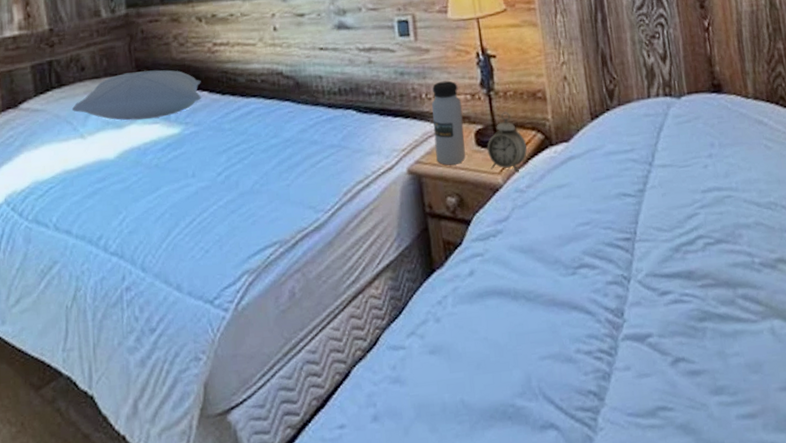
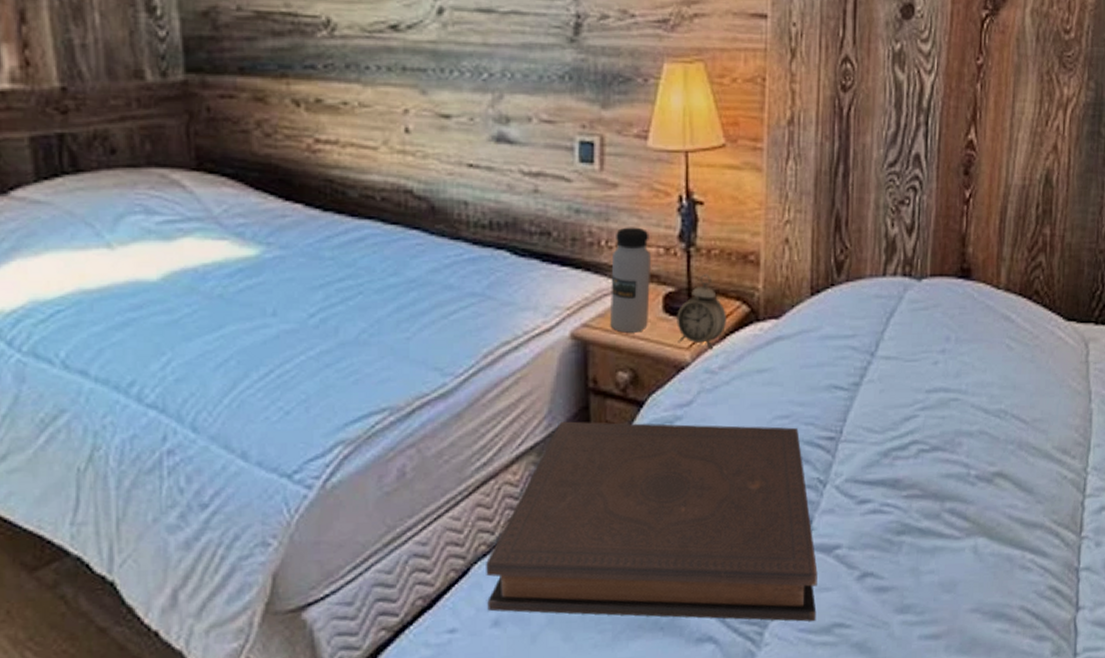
pillow: present [71,70,201,121] -> none [93,165,294,231]
book: none [362,232,641,408] -> present [486,421,818,622]

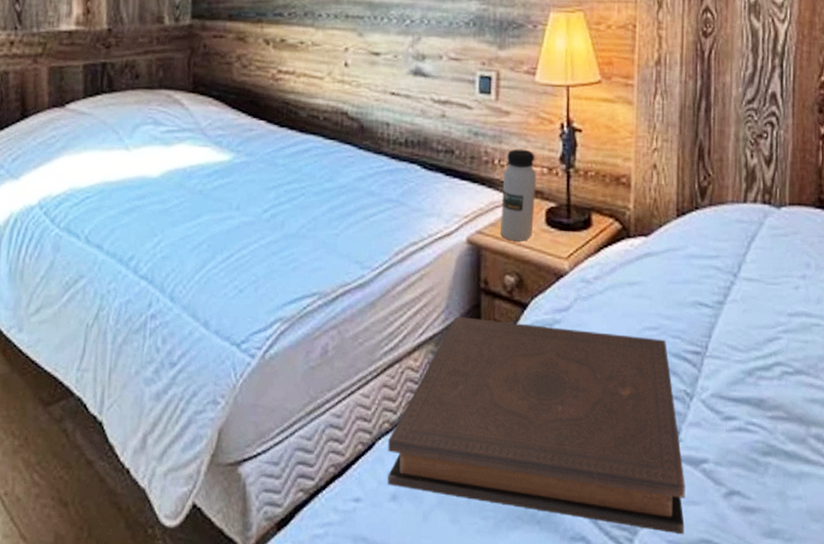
alarm clock: present [677,274,727,351] -> none [557,193,602,262]

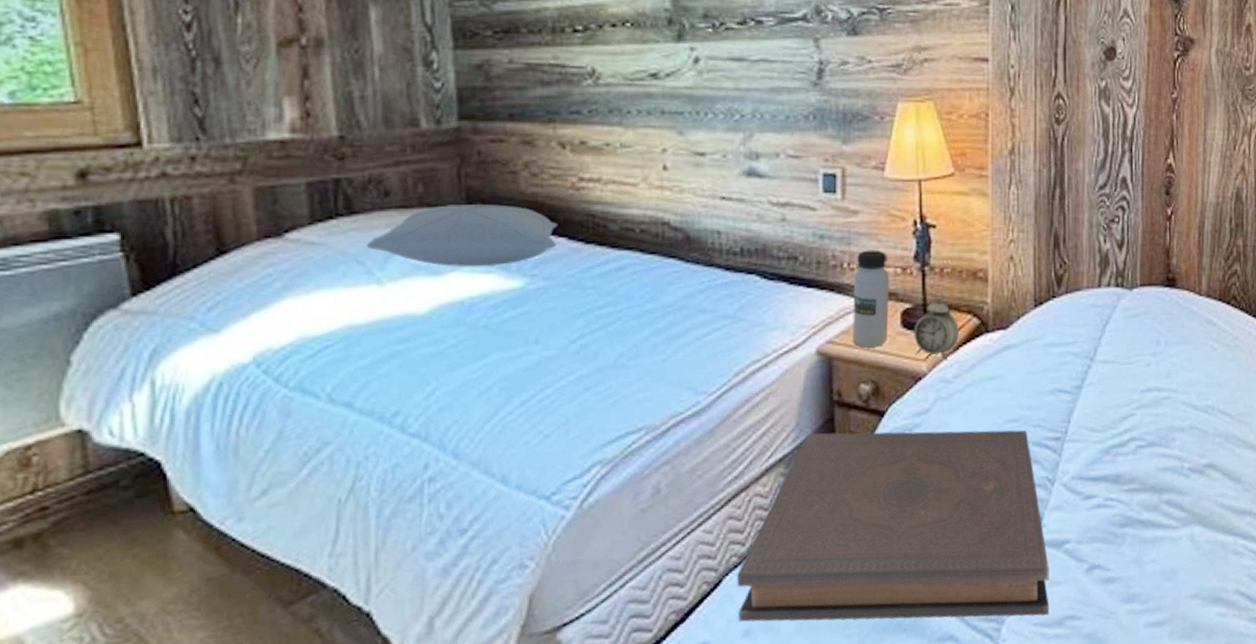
pillow: none [120,88,260,141] -> present [365,204,558,267]
alarm clock: none [557,193,602,262] -> present [914,291,960,362]

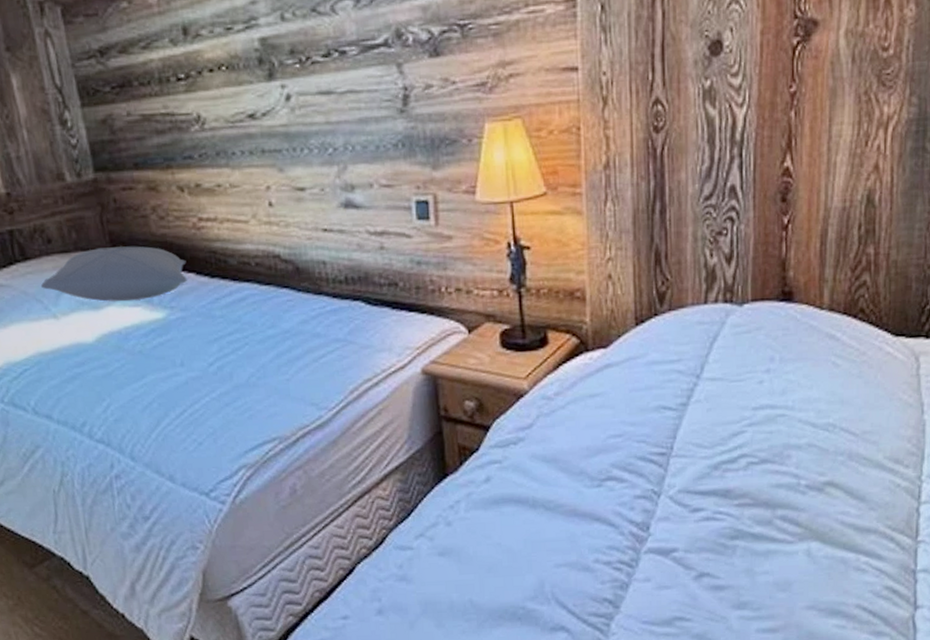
book: present [737,430,1049,622] -> none [367,444,658,615]
water bottle: present [853,250,889,348] -> none [452,273,488,367]
alarm clock: present [914,291,960,362] -> none [513,311,559,380]

